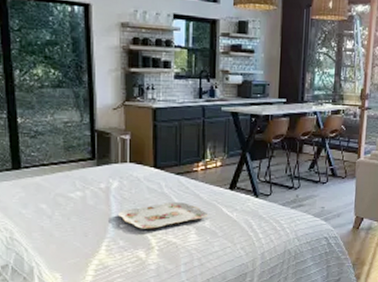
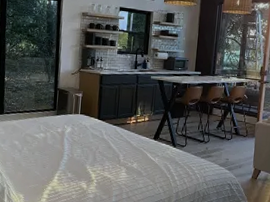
serving tray: present [119,202,209,229] -> none [69,146,136,166]

